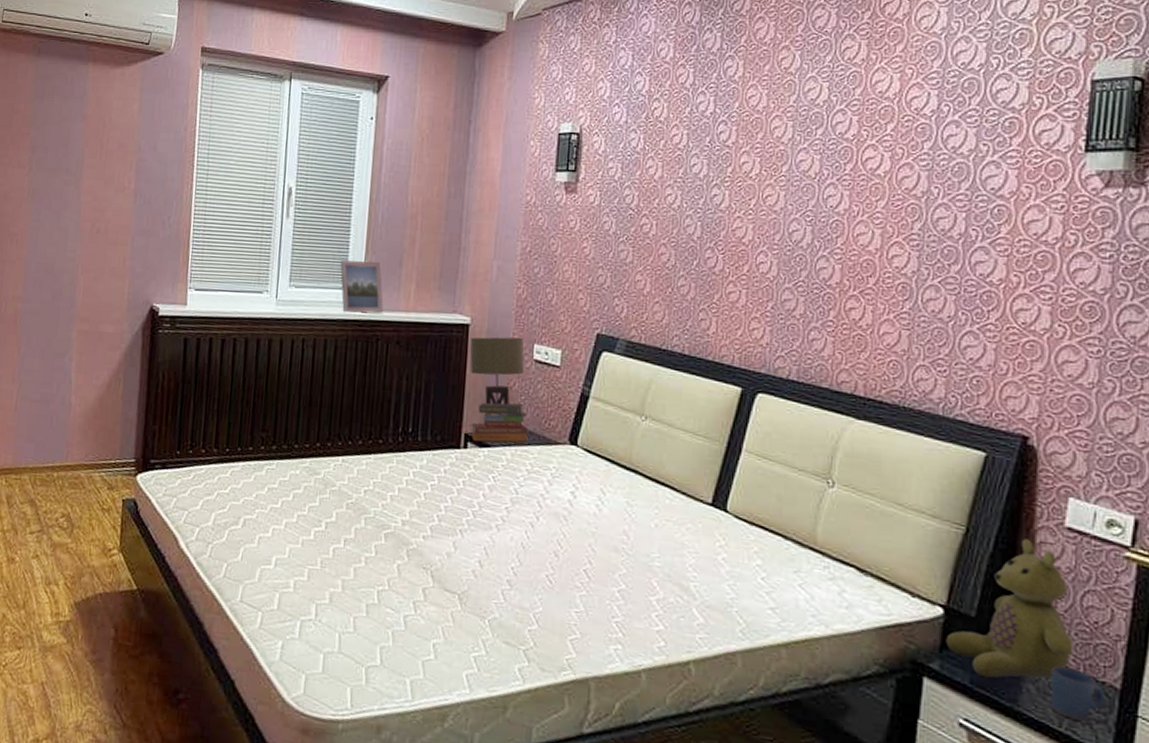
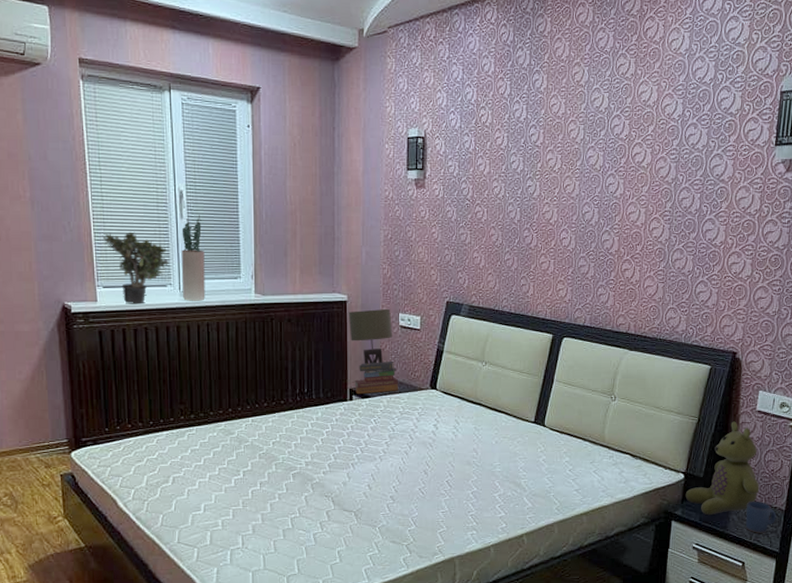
potted plant: none [201,230,269,312] -> present [102,231,169,304]
vase: none [279,215,309,313] -> present [181,215,205,301]
picture frame: present [340,260,384,314] -> none [233,254,274,299]

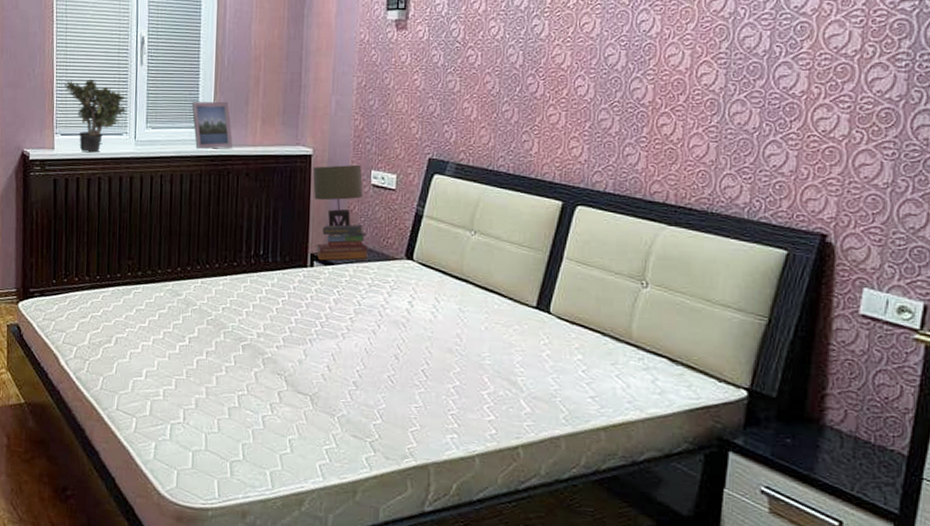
vase: present [181,215,205,301] -> none [138,61,163,151]
picture frame: none [233,254,274,299] -> present [191,102,233,150]
stuffed bear: present [685,421,760,516] -> none [749,326,866,451]
mug: present [745,501,776,533] -> none [843,438,894,484]

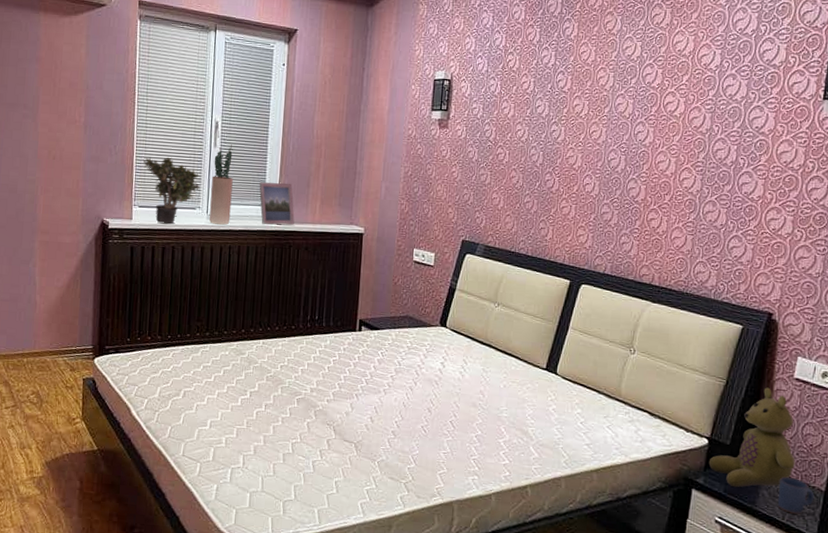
vase: none [138,61,163,151] -> present [209,145,233,225]
table lamp: present [312,164,363,227] -> none [363,243,406,297]
books: present [316,224,367,261] -> none [364,295,408,326]
stuffed bear: none [749,326,866,451] -> present [708,387,795,488]
mug: none [843,438,894,484] -> present [777,477,815,514]

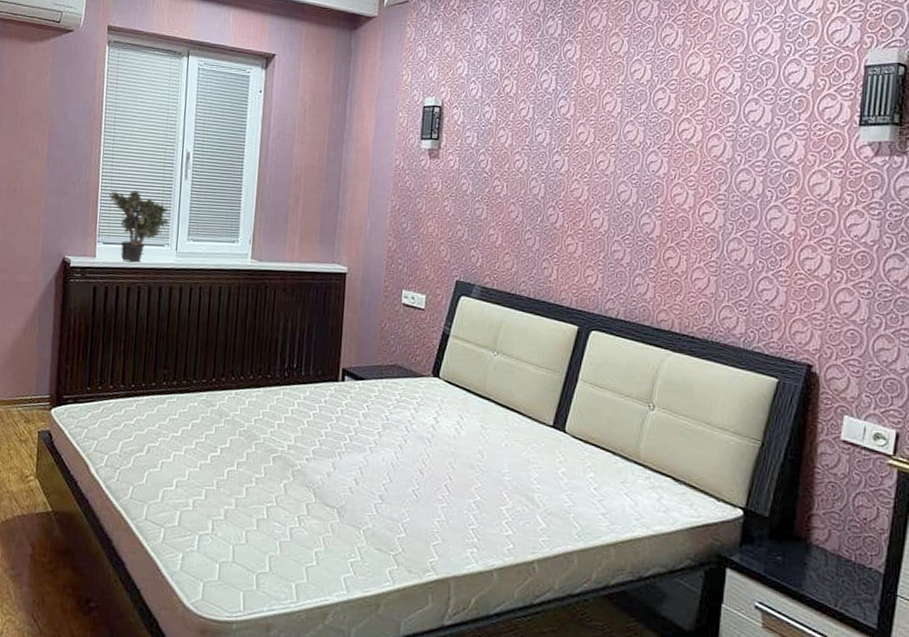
vase: present [209,145,233,225] -> none [179,177,205,263]
picture frame: present [259,182,295,226] -> none [233,217,271,264]
stuffed bear: present [708,387,795,488] -> none [744,450,847,568]
mug: present [777,477,815,514] -> none [828,556,872,601]

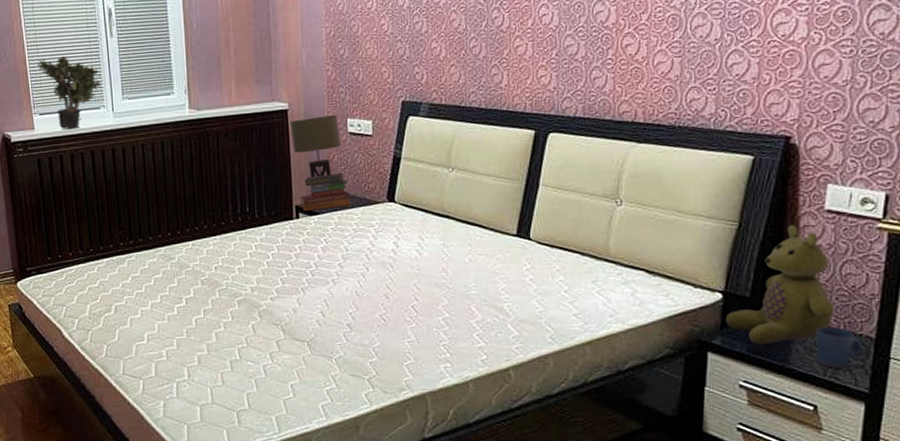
table lamp: none [347,284,394,343] -> present [290,114,340,178]
books: none [348,341,396,376] -> present [300,172,350,212]
stuffed bear: none [744,450,847,568] -> present [725,225,835,346]
mug: none [828,556,872,601] -> present [816,327,863,368]

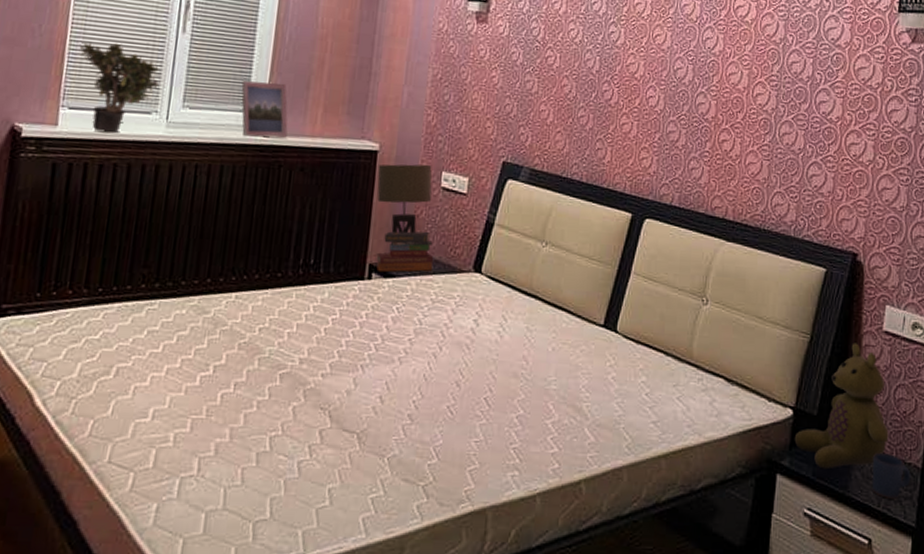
picture frame: none [165,66,209,116] -> present [241,81,288,139]

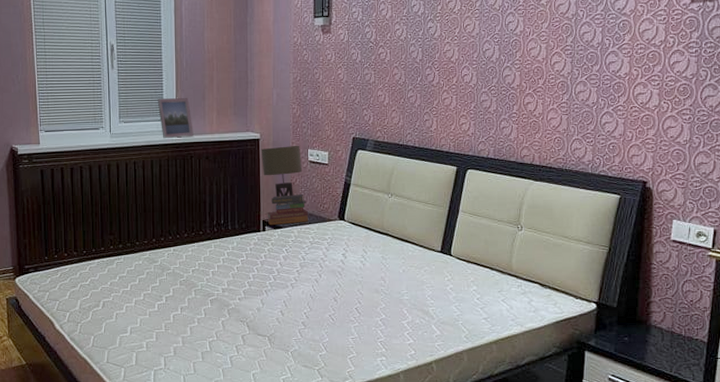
potted plant: present [79,42,160,134] -> none [45,82,101,146]
stuffed bear: present [794,343,889,470] -> none [598,251,678,346]
mug: present [871,453,911,499] -> none [664,333,698,366]

